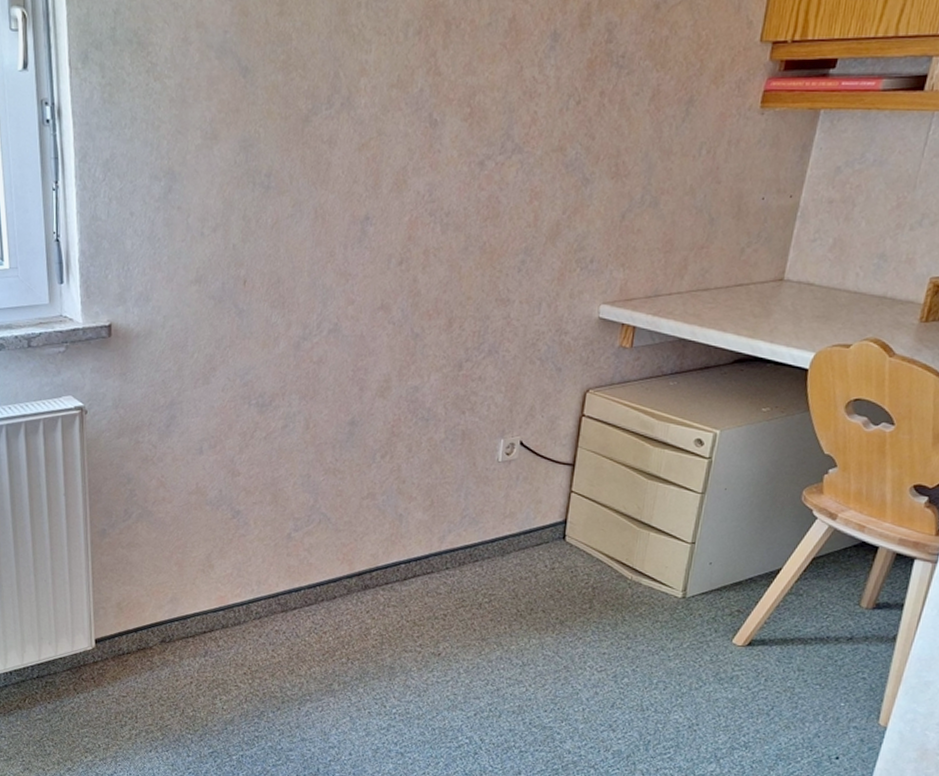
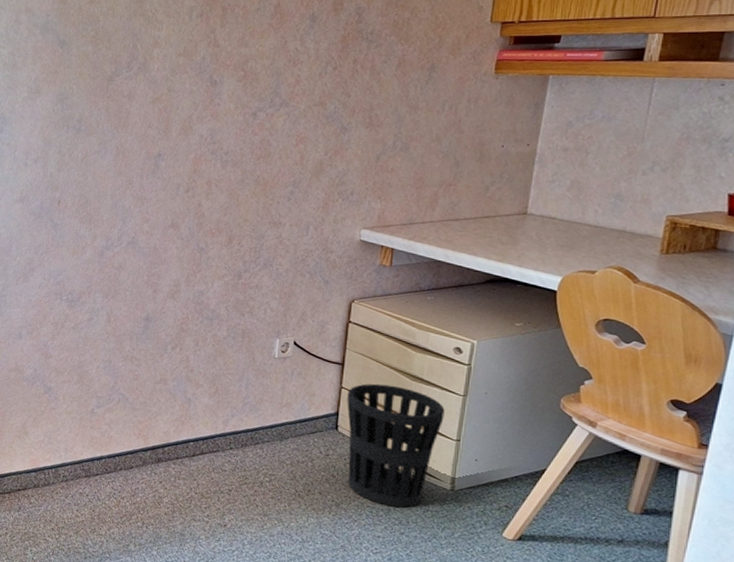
wastebasket: none [573,485,681,621] -> present [347,383,445,508]

